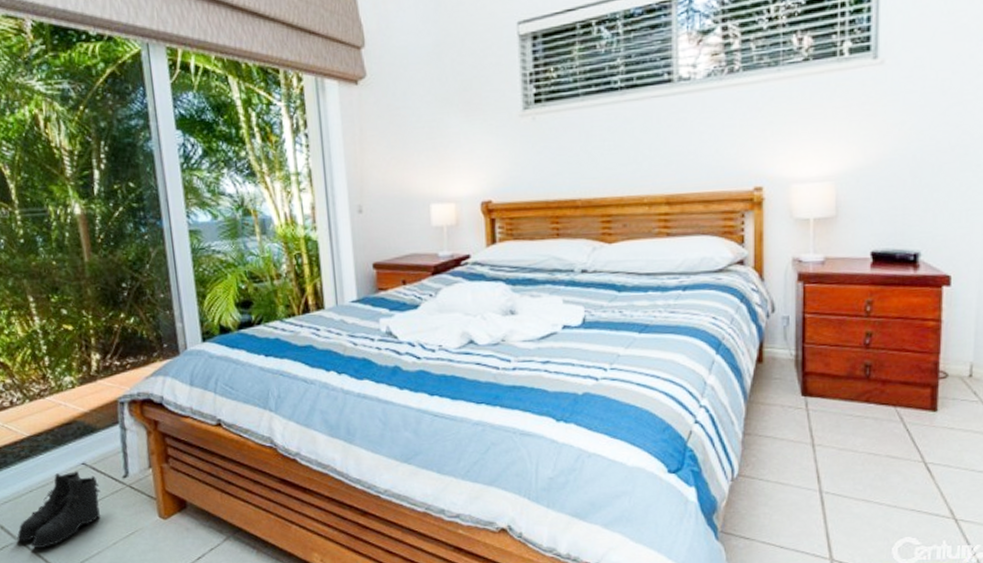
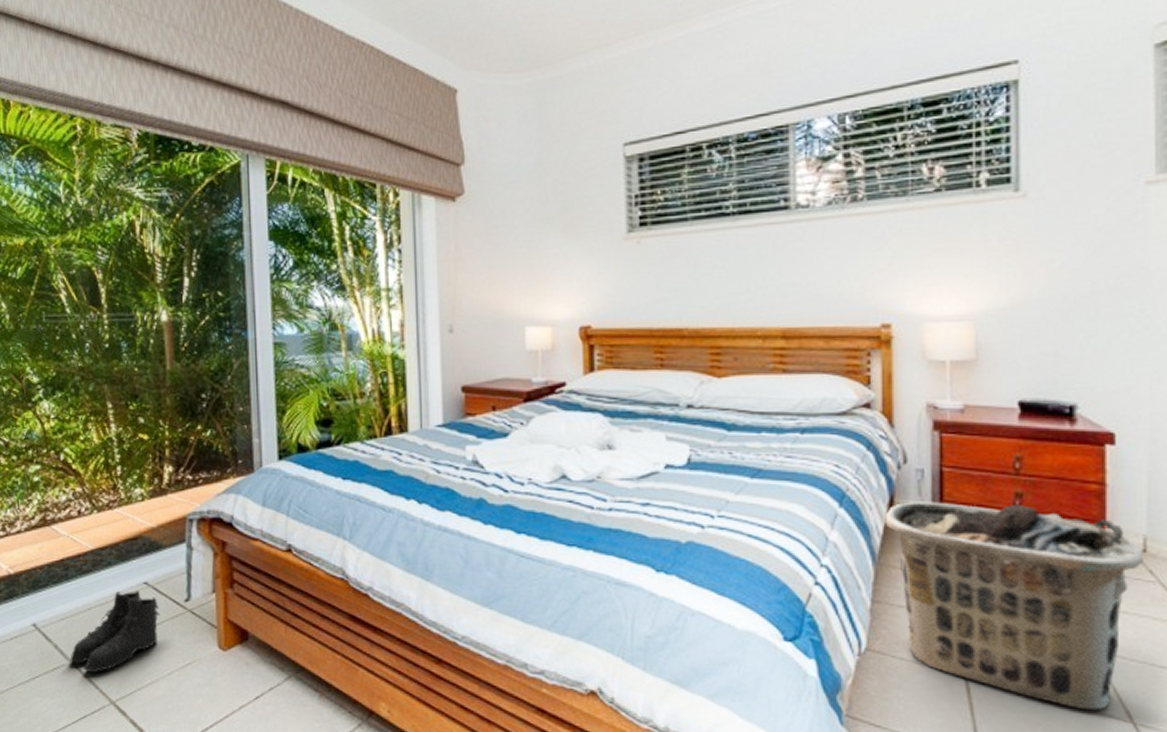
clothes hamper: none [755,343,971,512] -> present [885,501,1145,711]

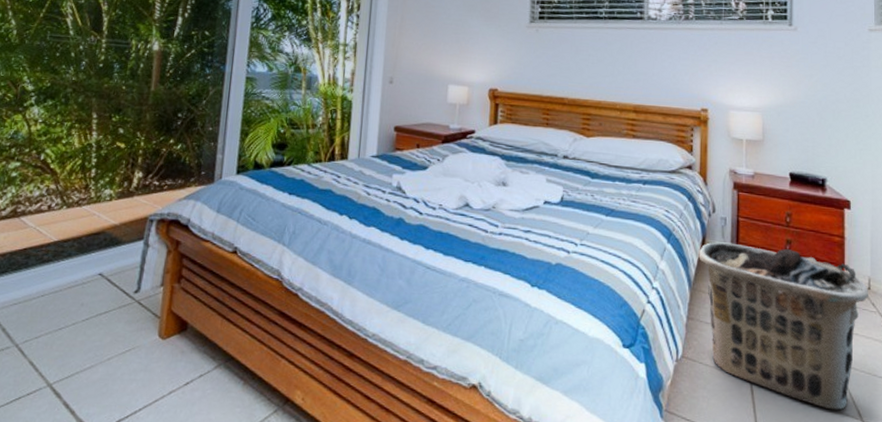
boots: present [70,591,160,672] -> none [15,281,110,356]

